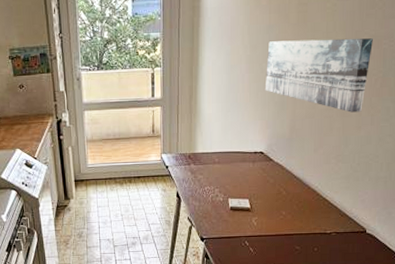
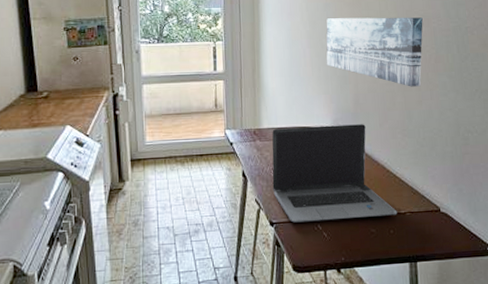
laptop computer: none [204,149,323,239] -> present [272,124,397,223]

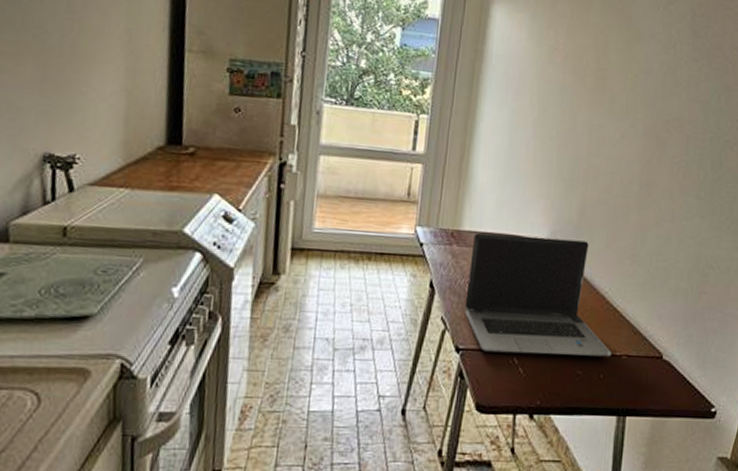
wall art: present [326,17,423,87] -> none [552,105,676,205]

